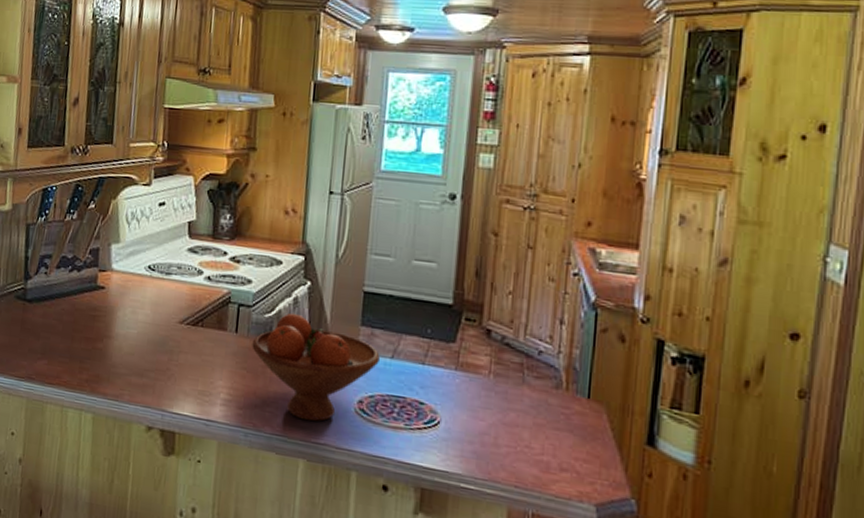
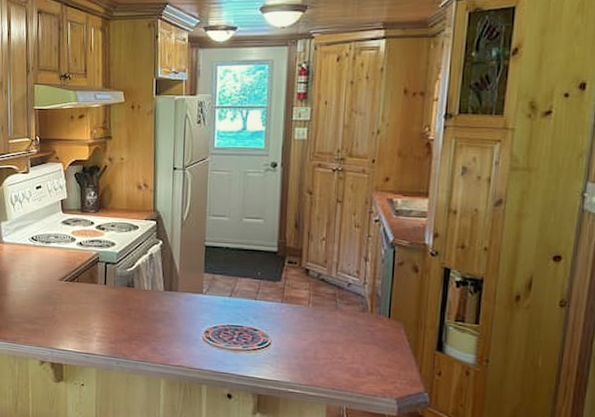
fruit bowl: present [252,312,380,422] -> none [118,266,220,350]

